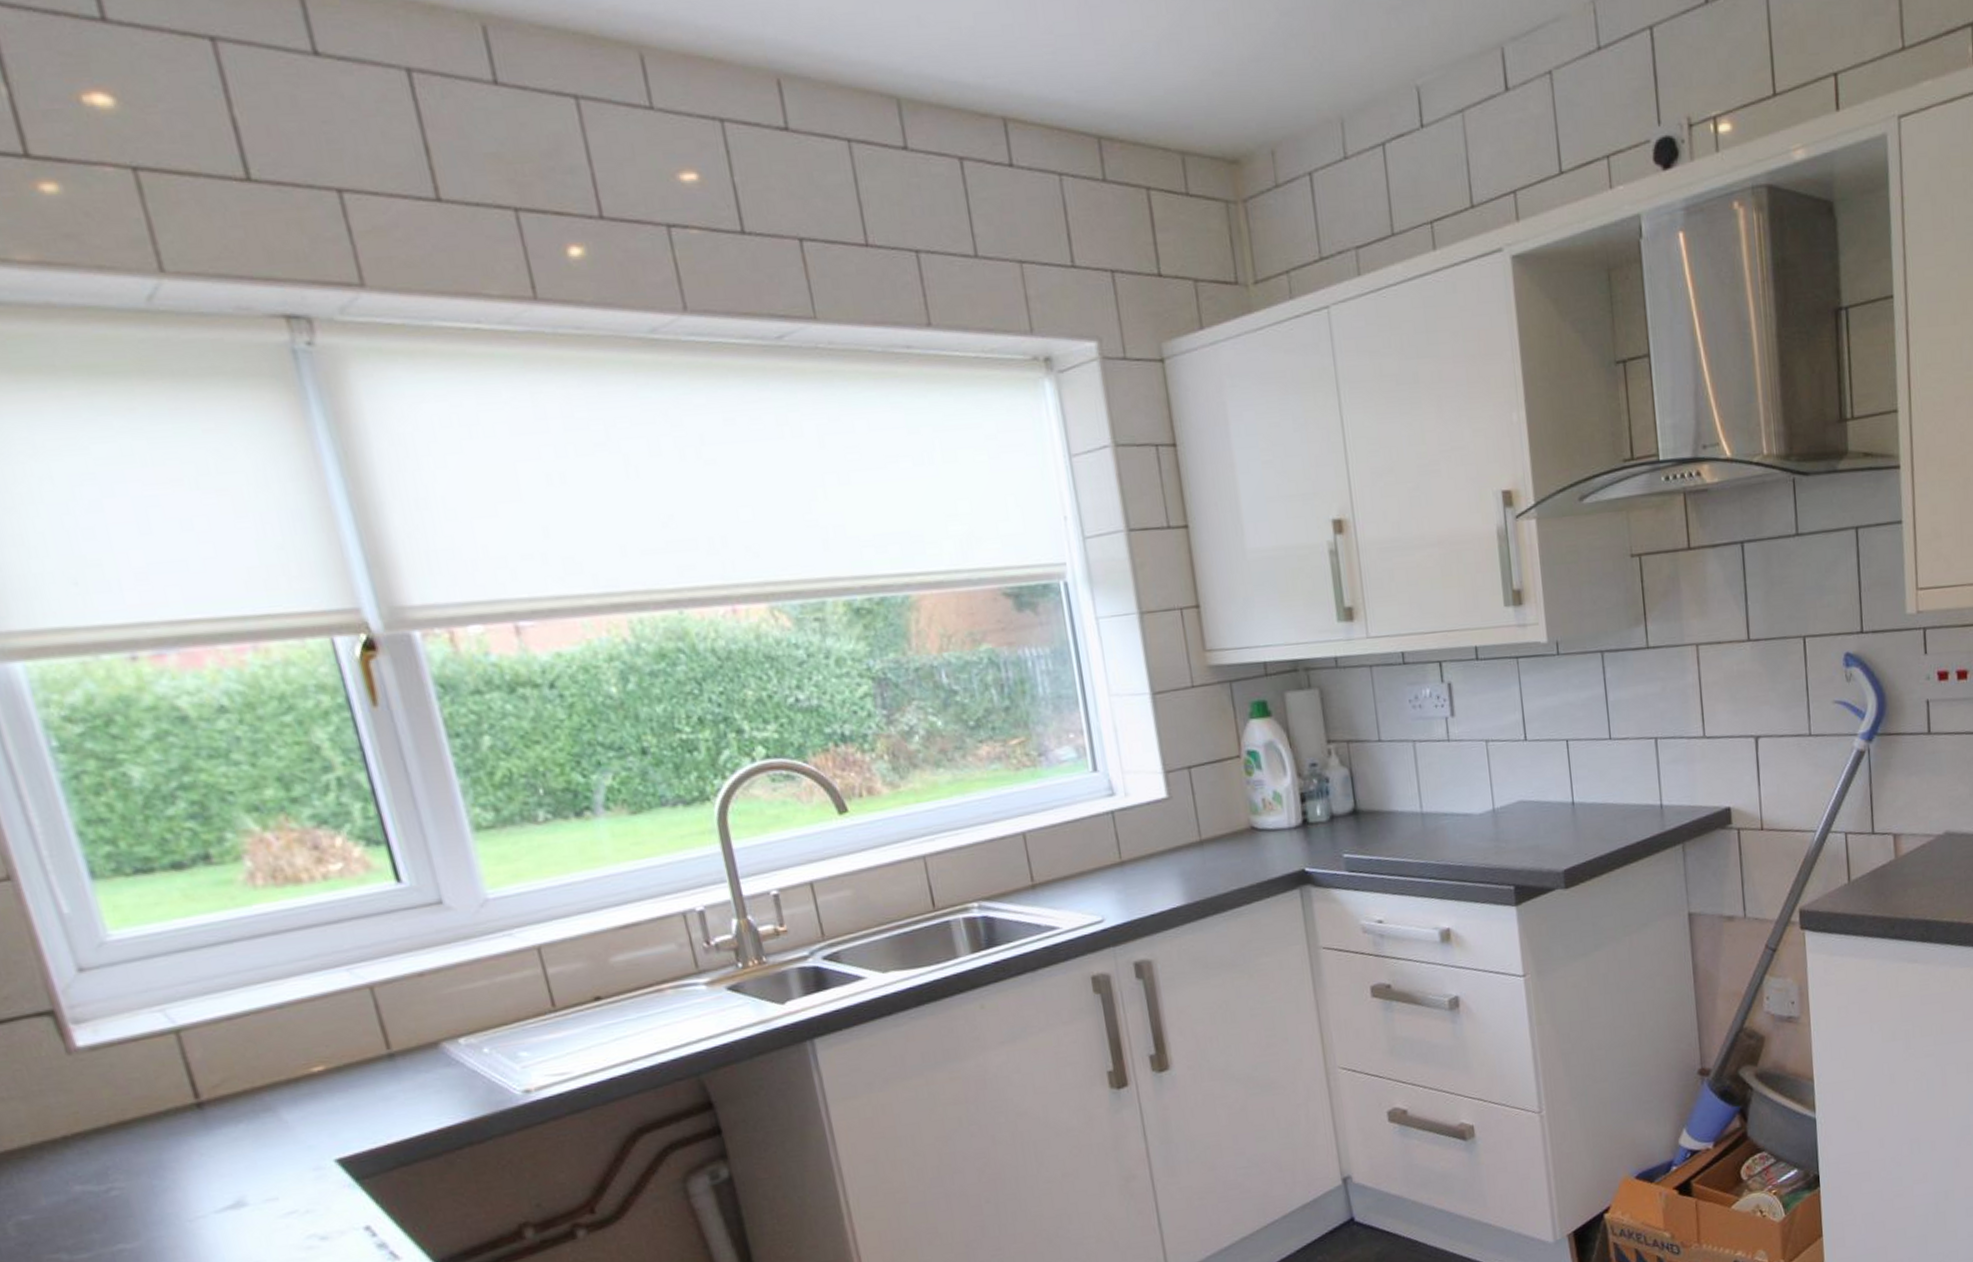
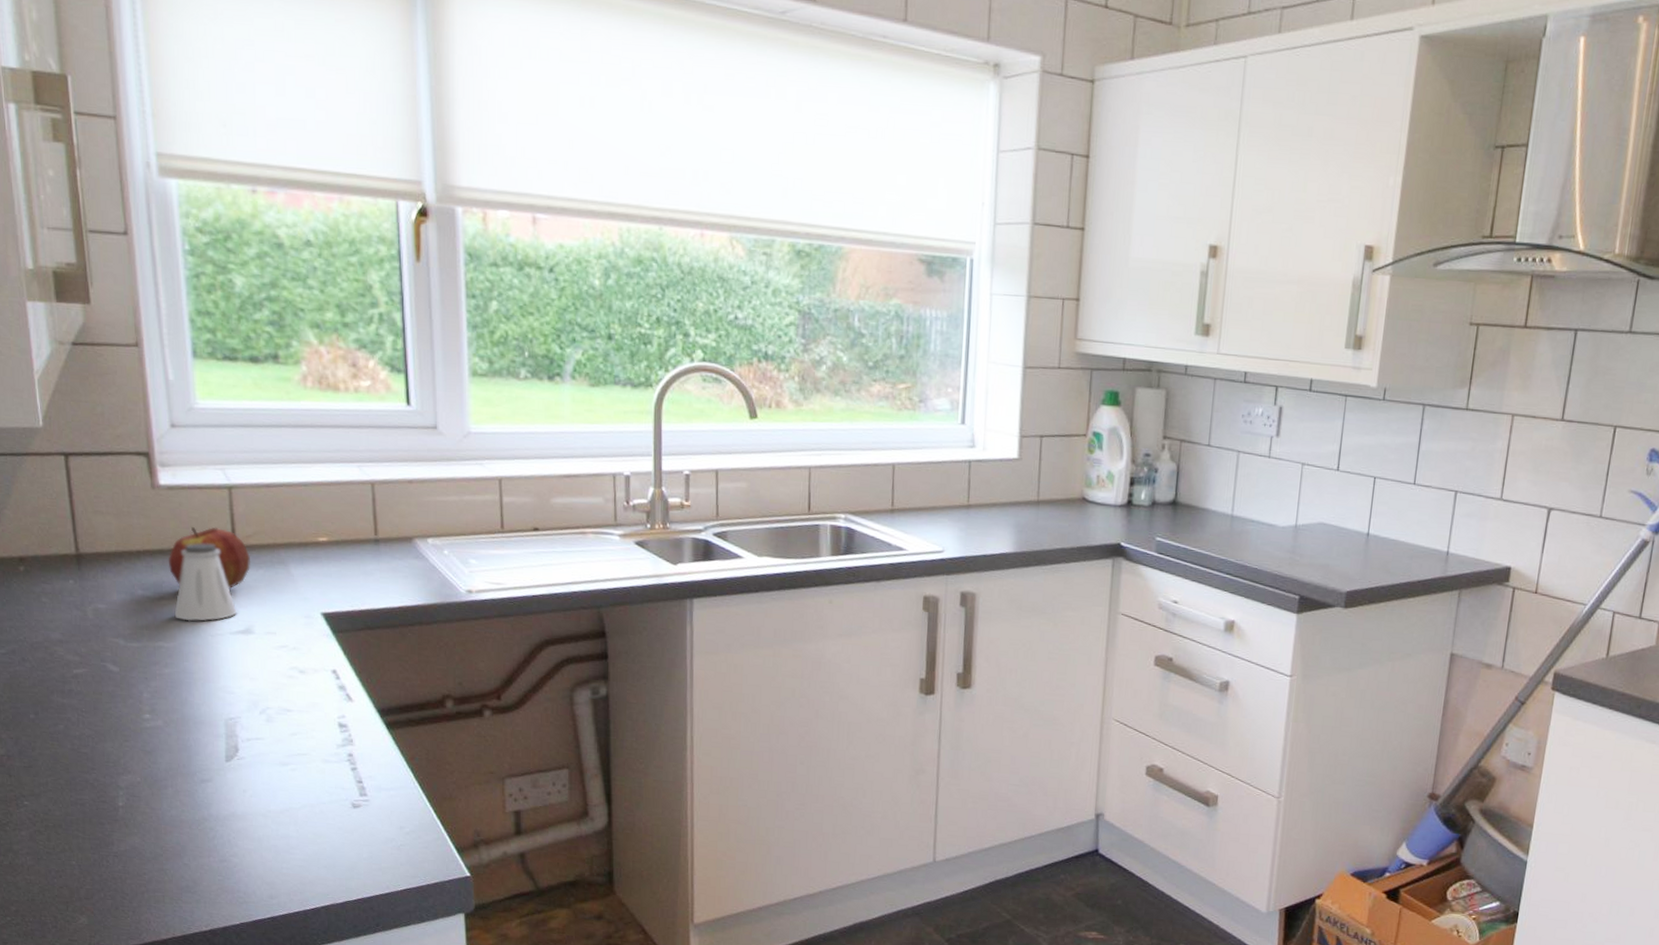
apple: none [109,1084,226,1167] -> present [169,526,250,589]
saltshaker: none [125,1105,220,1210] -> present [174,543,237,622]

